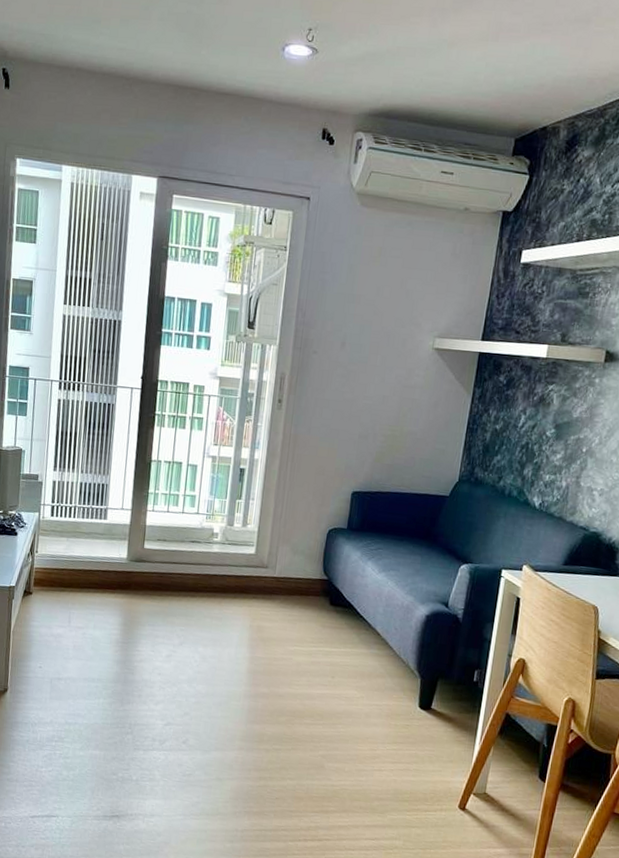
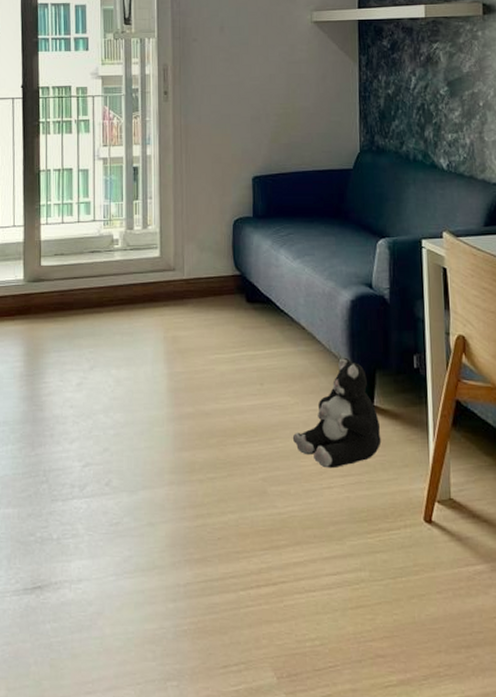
plush toy: none [353,663,434,756] -> present [292,357,381,469]

